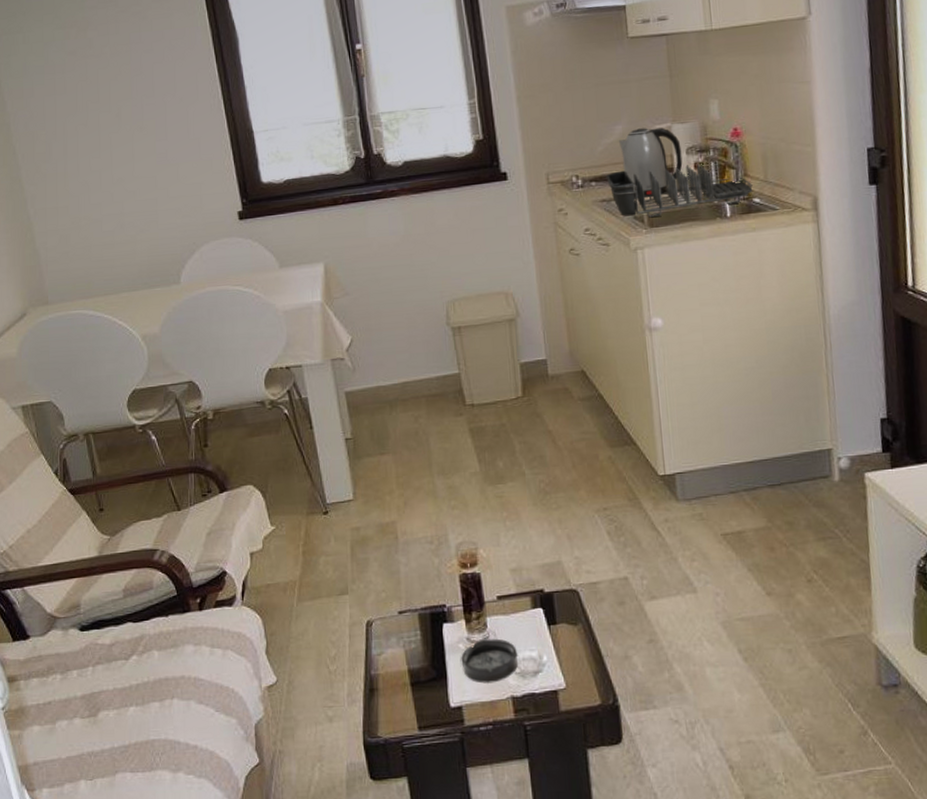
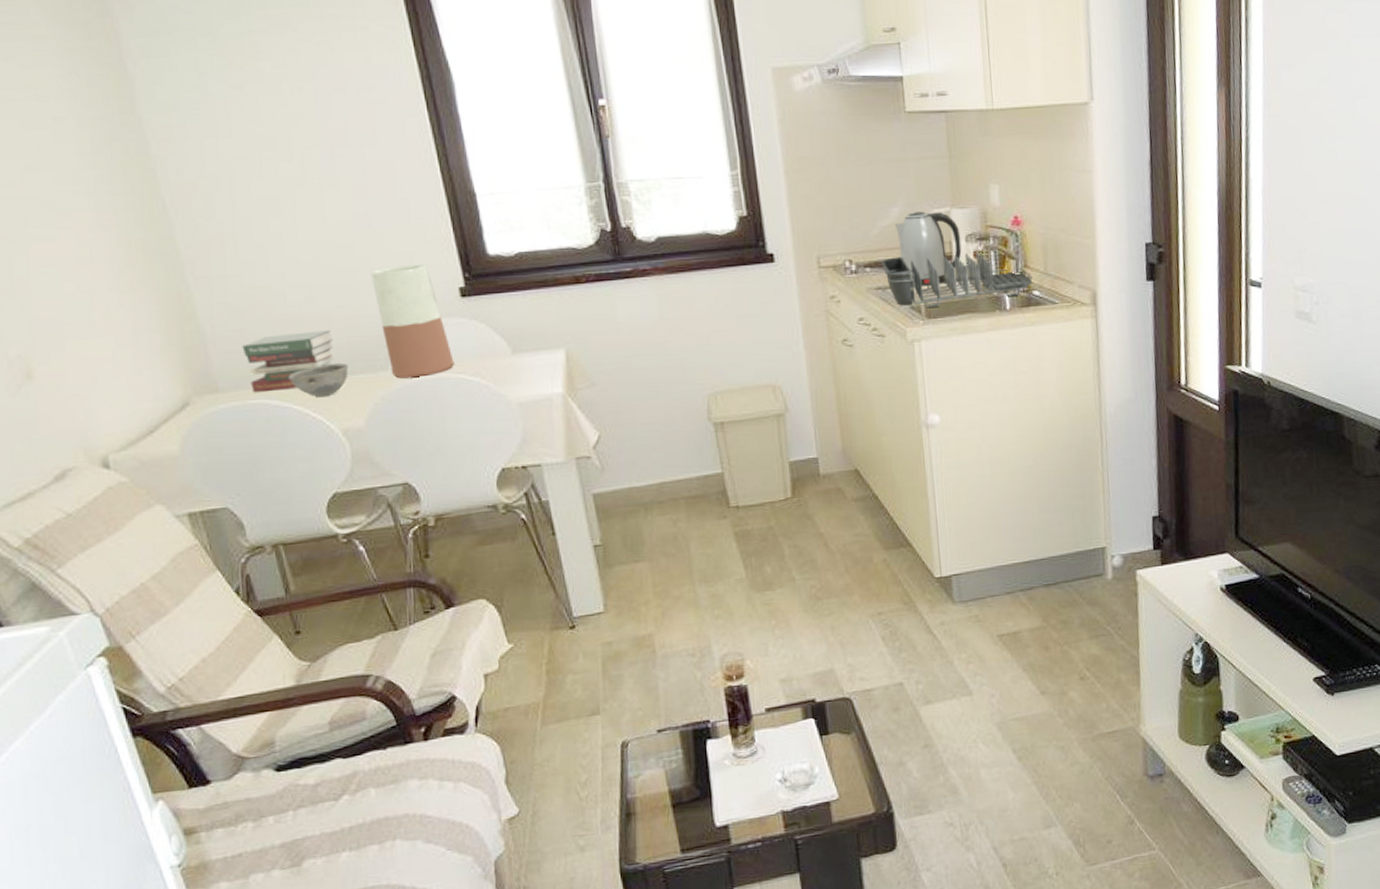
books: none [67,251,137,305] -> present [242,330,334,393]
bowl: none [102,278,148,308] -> present [288,362,349,398]
vase: none [168,192,232,291] -> present [371,264,454,379]
ashtray: present [461,638,519,685] -> none [727,752,789,801]

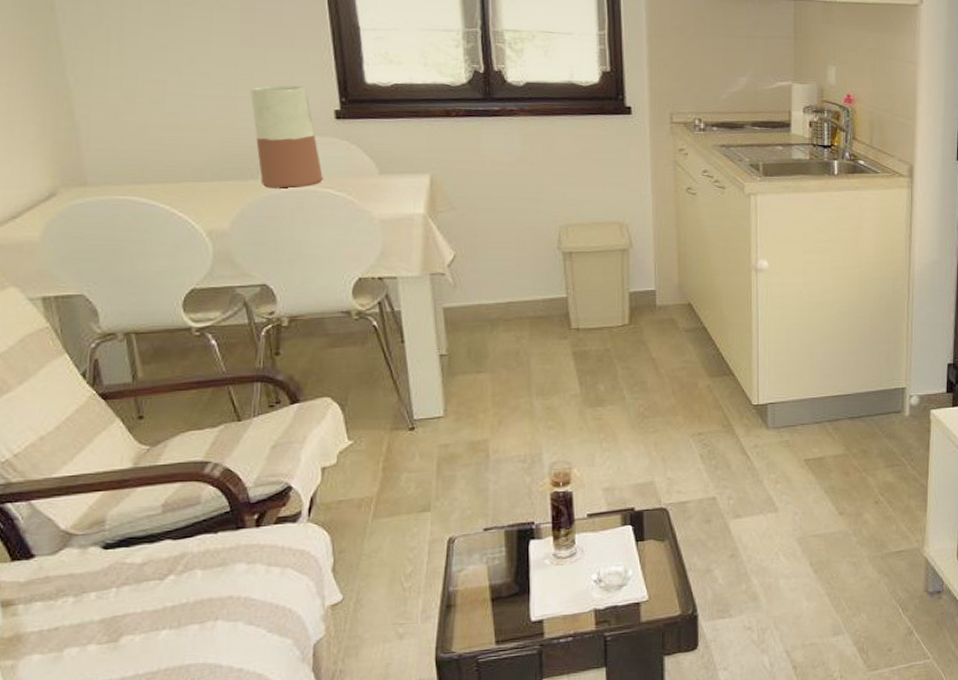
books: present [242,330,334,393] -> none [115,137,207,190]
bowl: present [288,362,349,398] -> none [159,168,219,199]
dish rack: present [881,253,1033,309] -> none [727,120,859,167]
kettle: present [895,211,962,285] -> none [743,82,799,146]

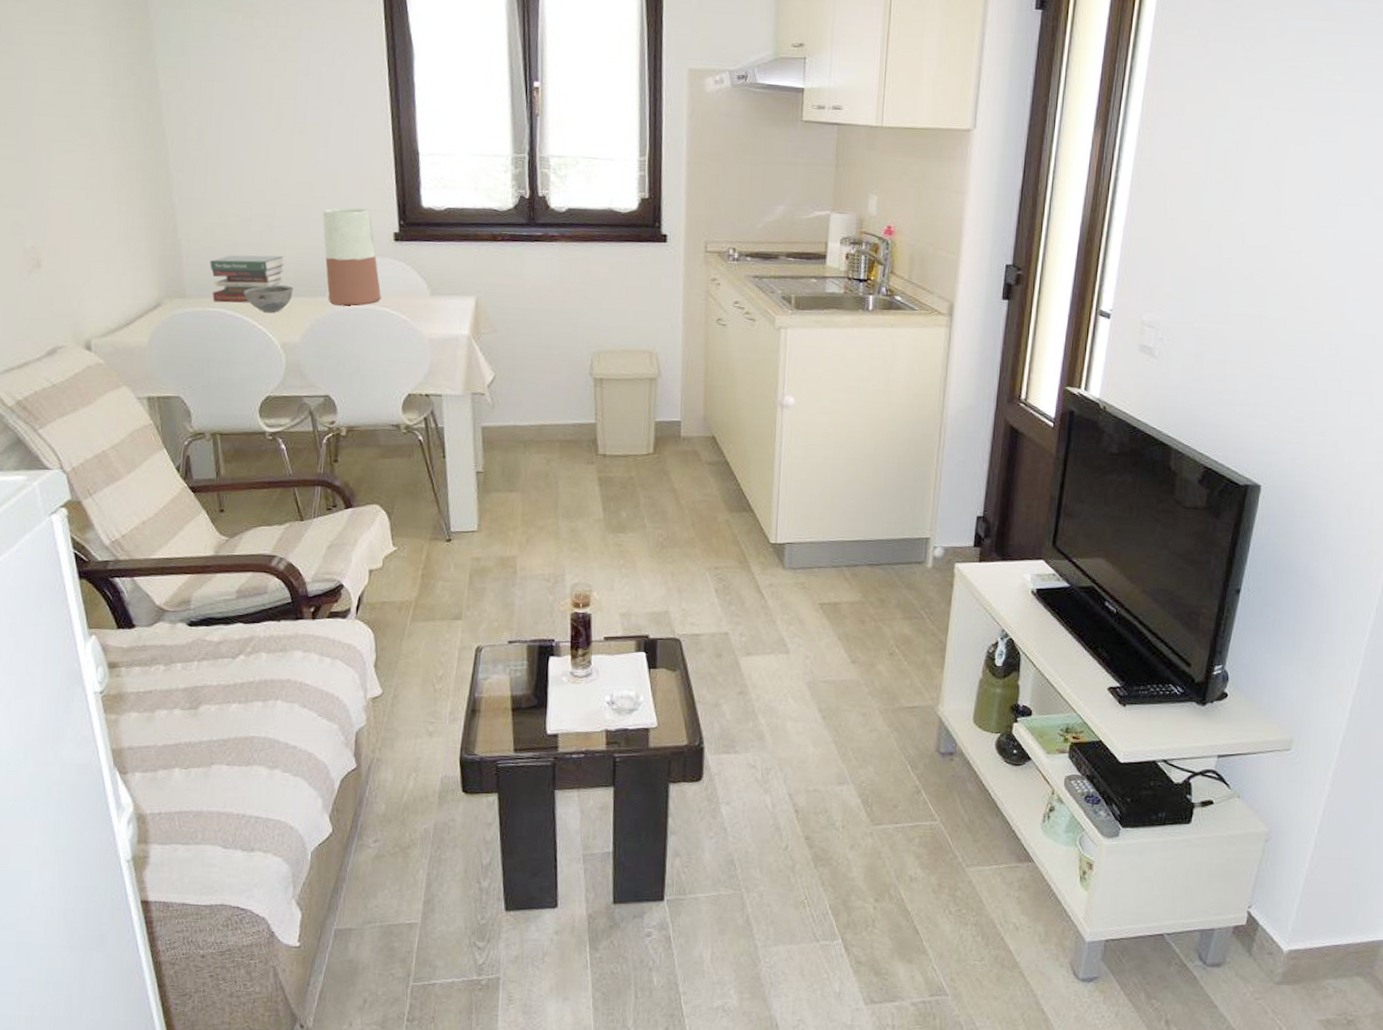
books: none [115,137,207,190] -> present [209,255,284,303]
bowl: none [159,168,219,199] -> present [243,284,294,313]

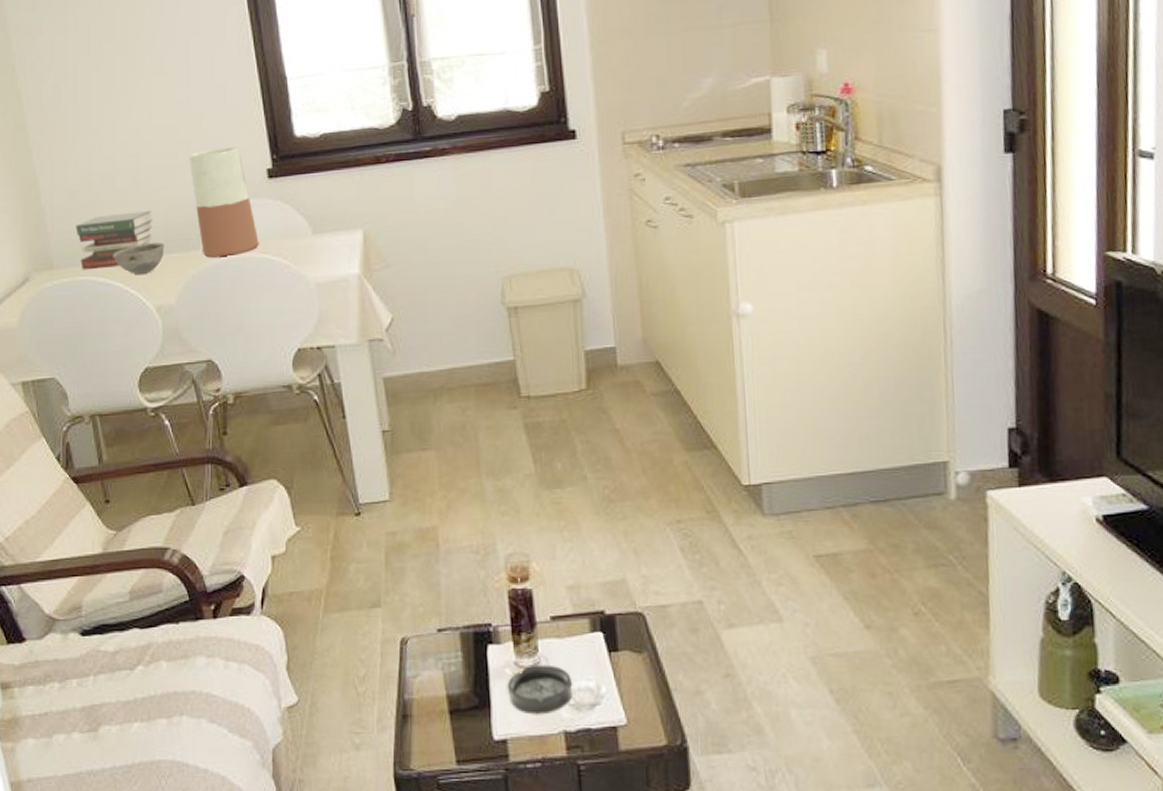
ashtray: none [562,675,617,717] -> present [507,664,574,717]

